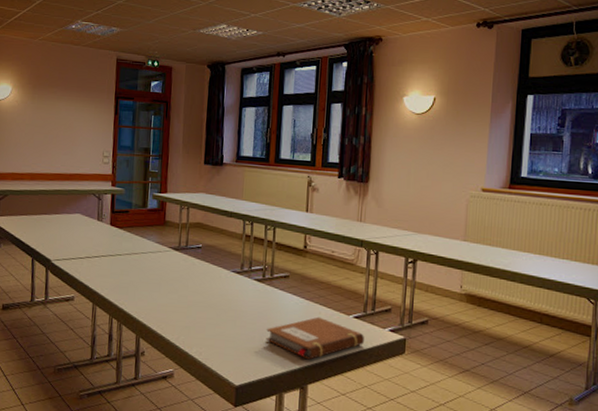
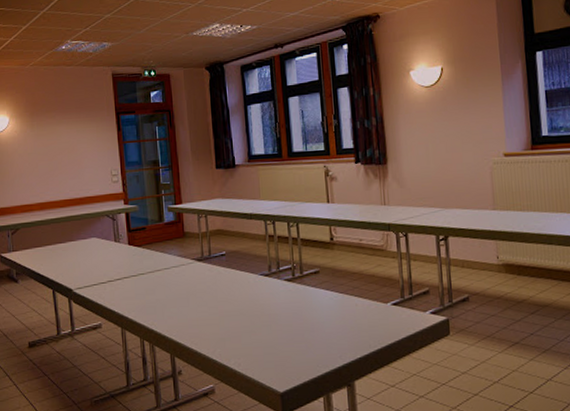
notebook: present [266,317,364,360] -> none [304,309,406,355]

